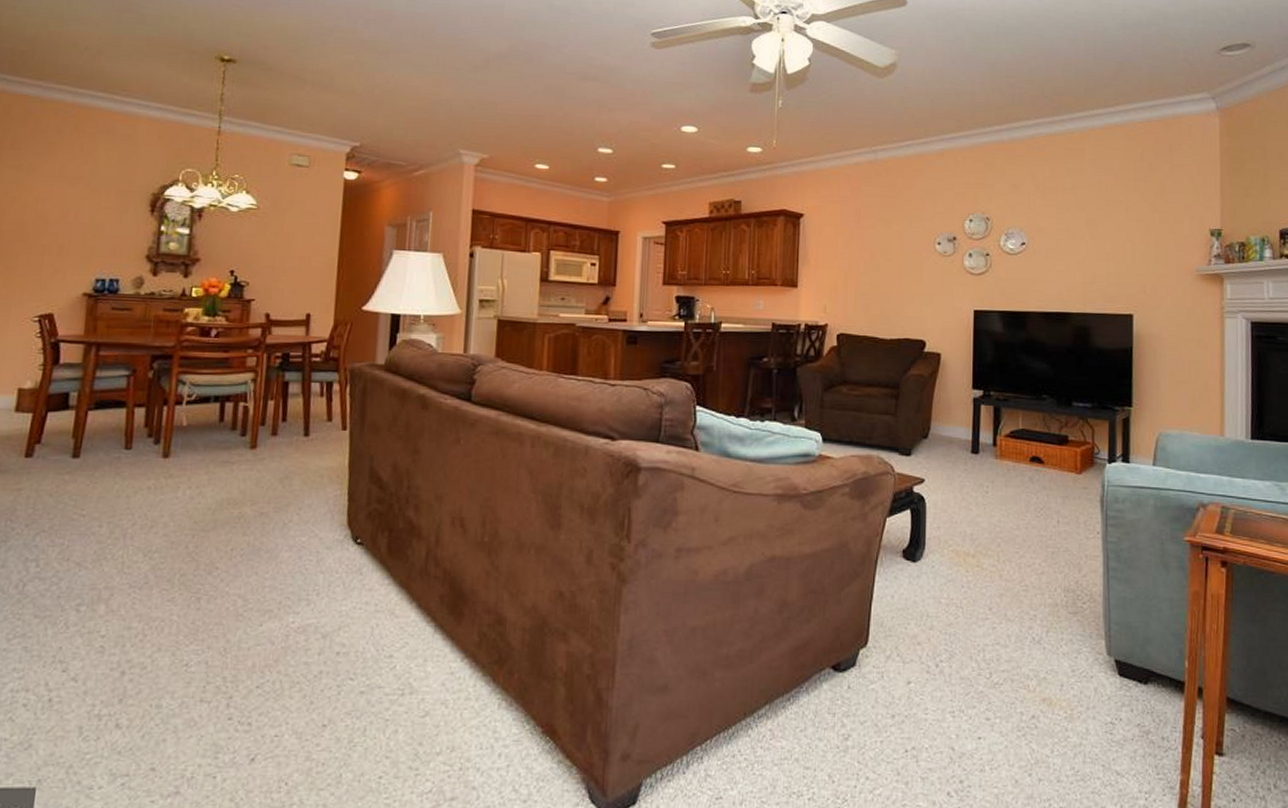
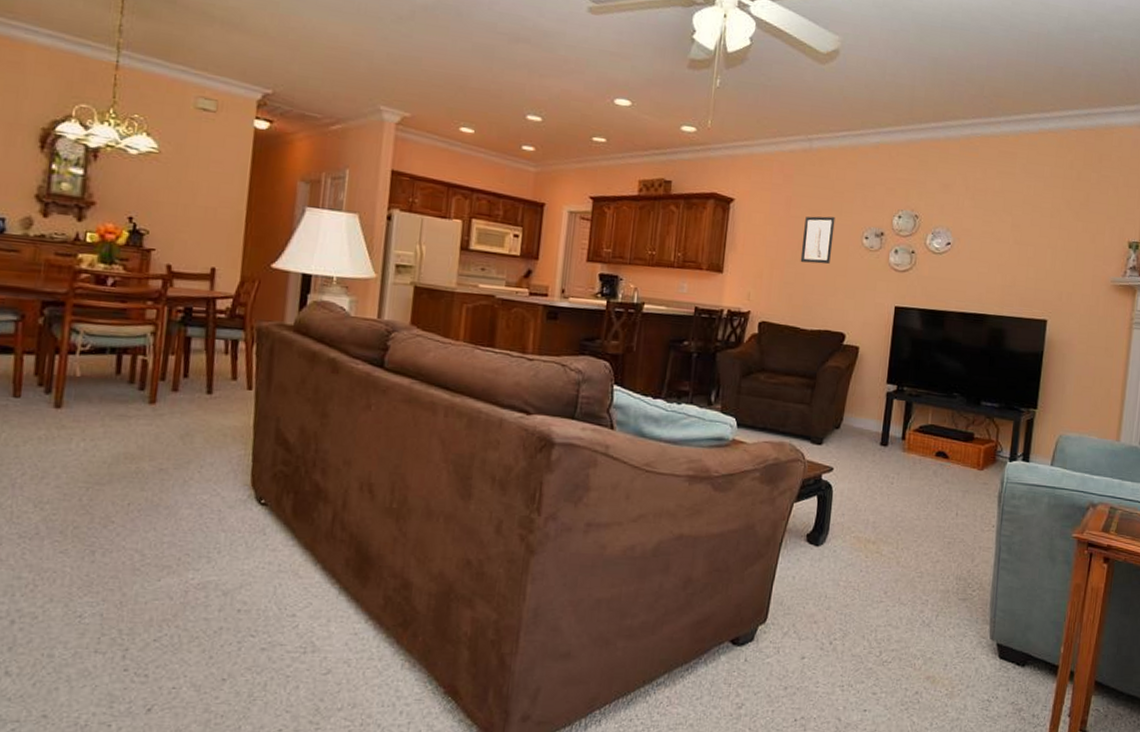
wall art: none [874,225,906,273] -> present [800,216,835,265]

